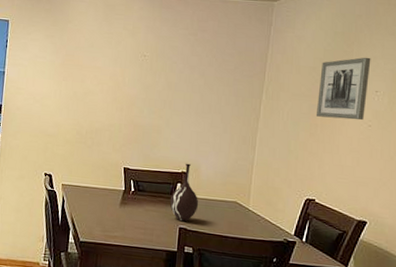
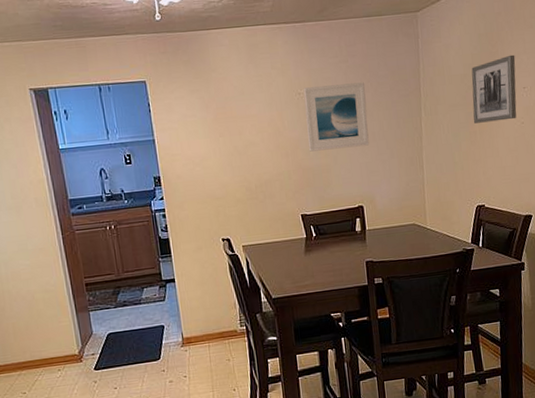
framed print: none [143,51,209,116] -> present [303,82,369,152]
vase: present [170,163,199,221] -> none [352,196,380,255]

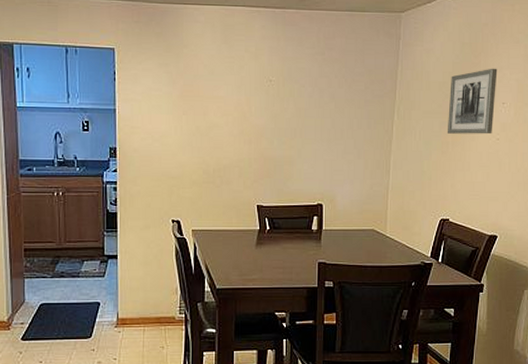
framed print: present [303,82,369,152] -> none [273,75,339,143]

